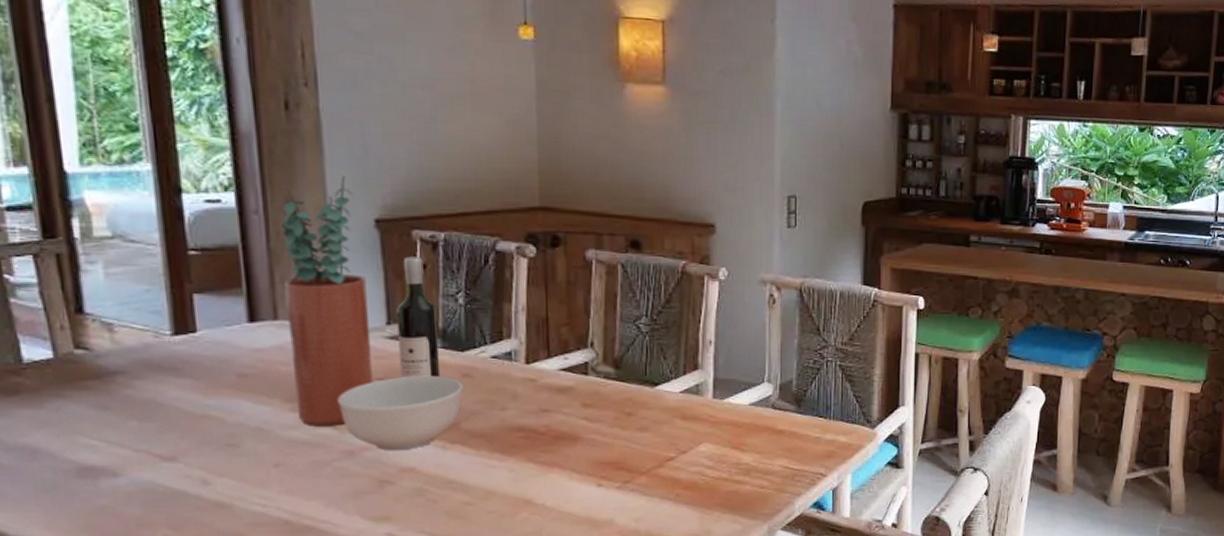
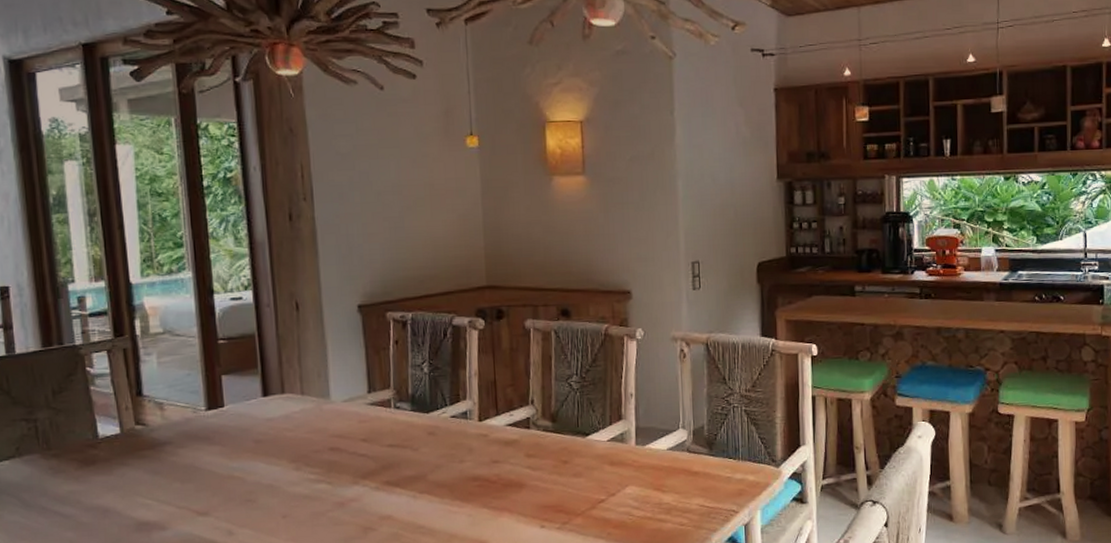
vase: present [280,176,373,426] -> none [286,271,358,482]
bowl: present [338,375,463,451] -> none [331,434,429,502]
bottle: present [397,256,441,379] -> none [375,334,411,439]

